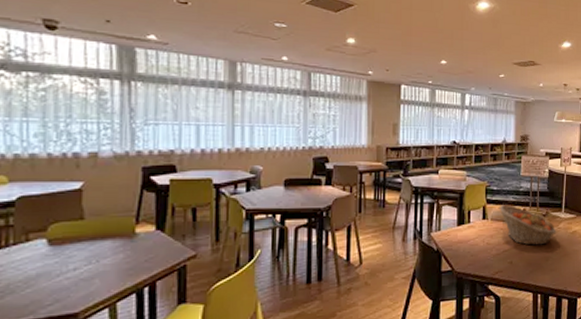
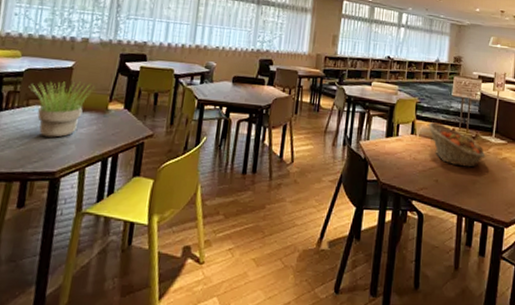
potted plant: none [29,204,115,275] -> present [31,81,95,138]

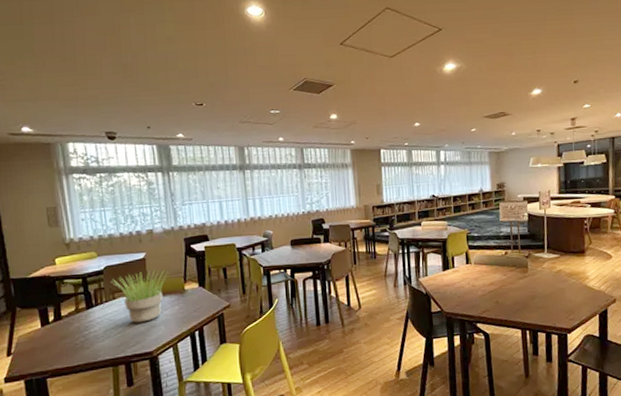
fruit basket: present [428,122,486,168] -> none [481,249,541,286]

